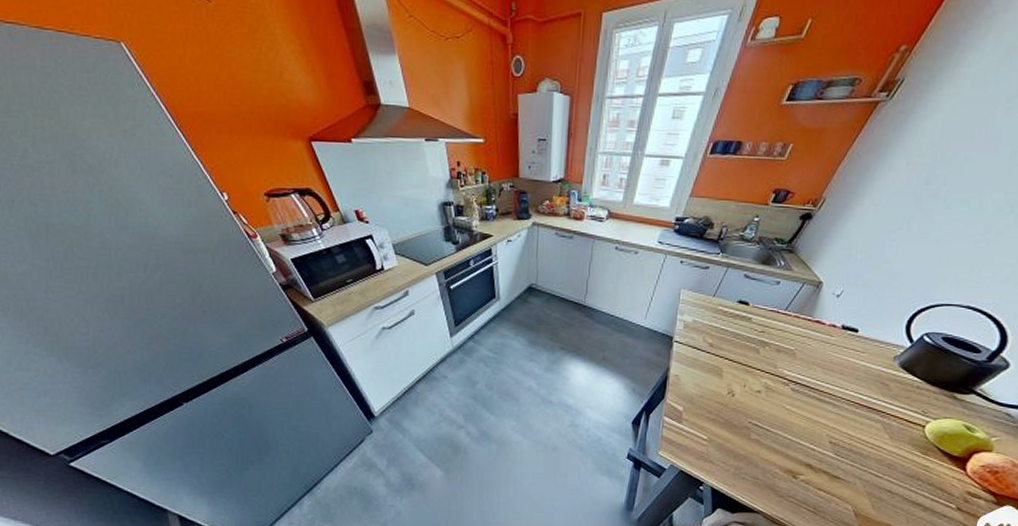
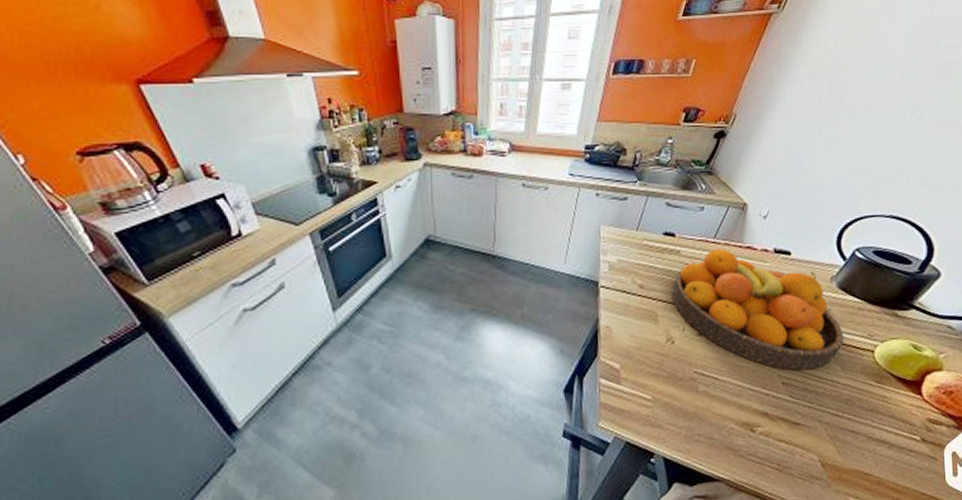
fruit bowl: none [737,320,898,435] -> present [671,249,844,371]

